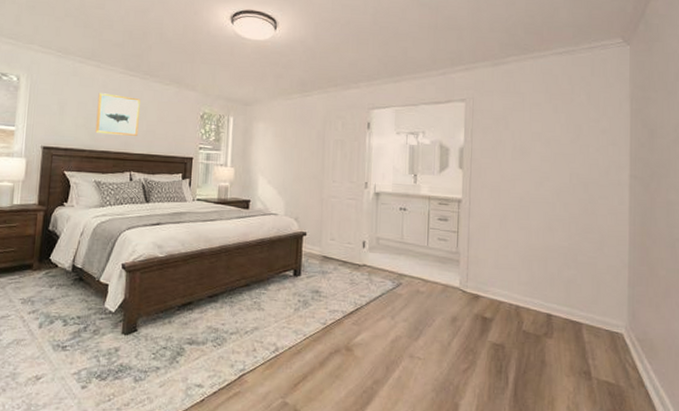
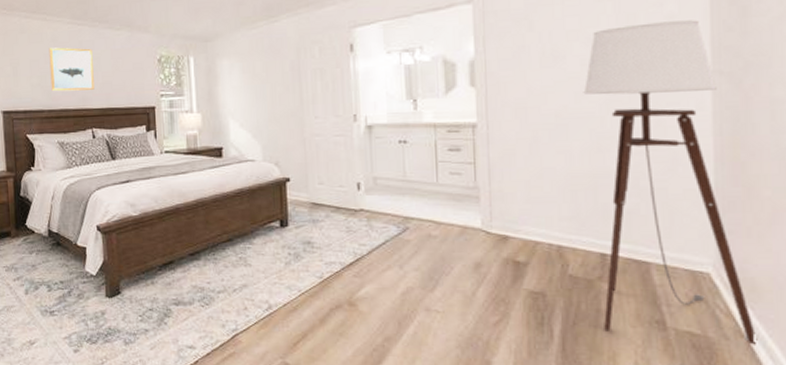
floor lamp: none [541,134,653,394] -> present [583,20,758,345]

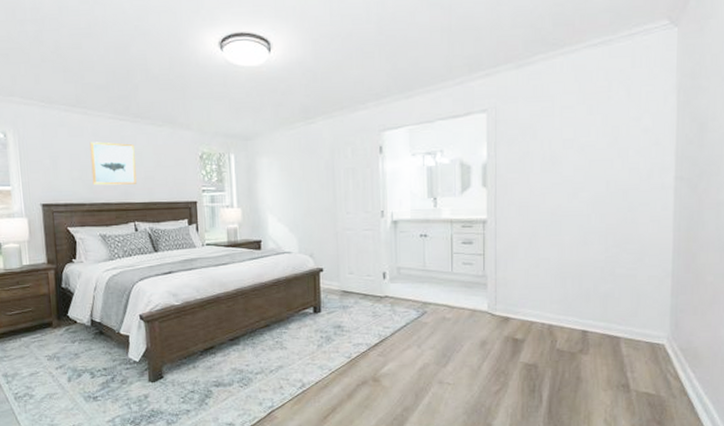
floor lamp: present [583,20,758,345] -> none [574,133,697,401]

